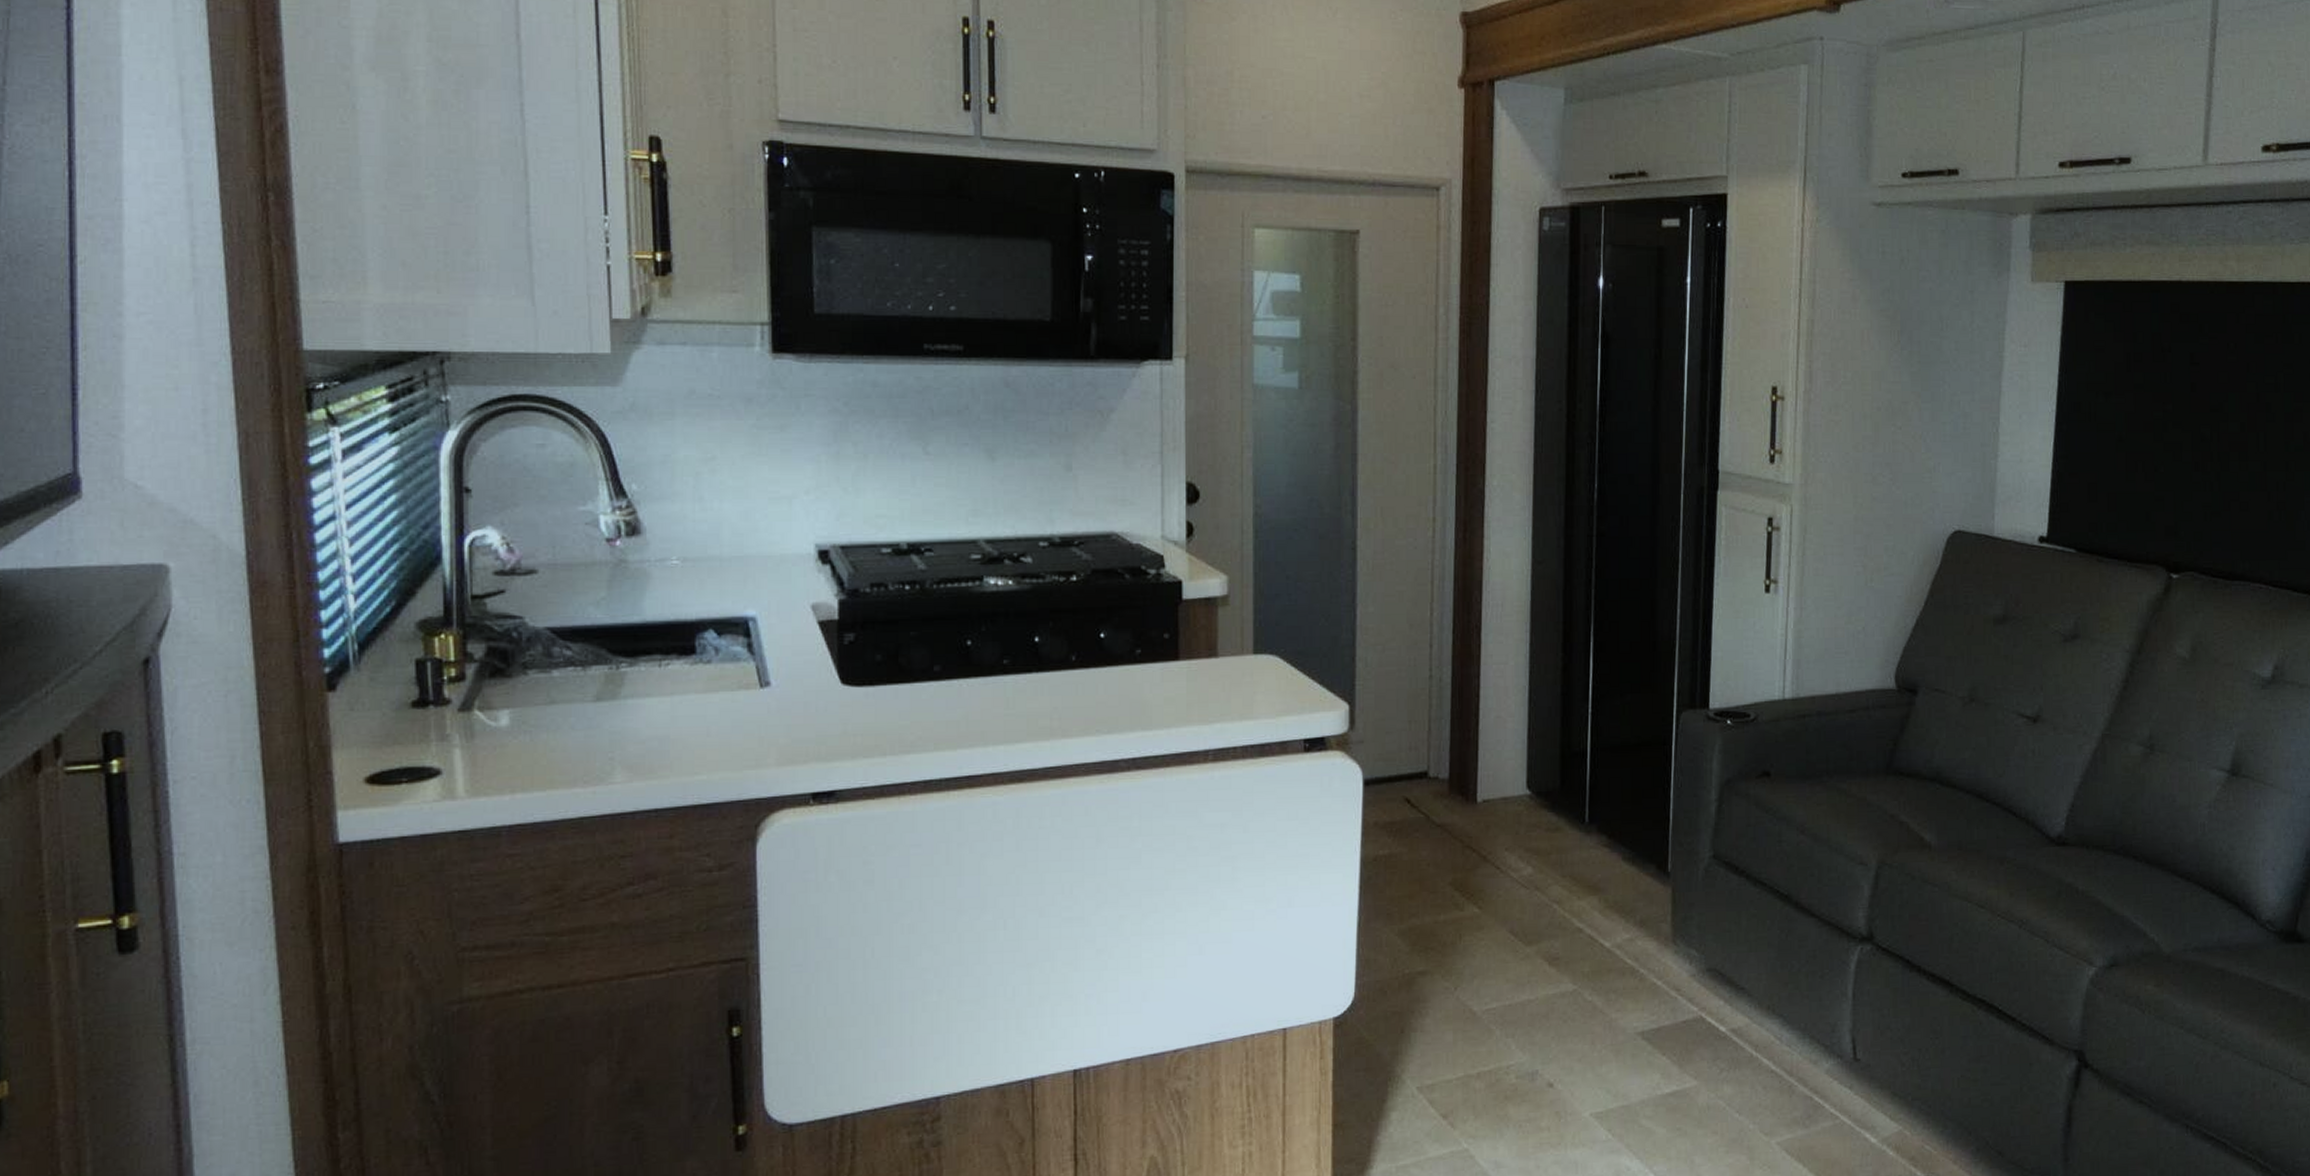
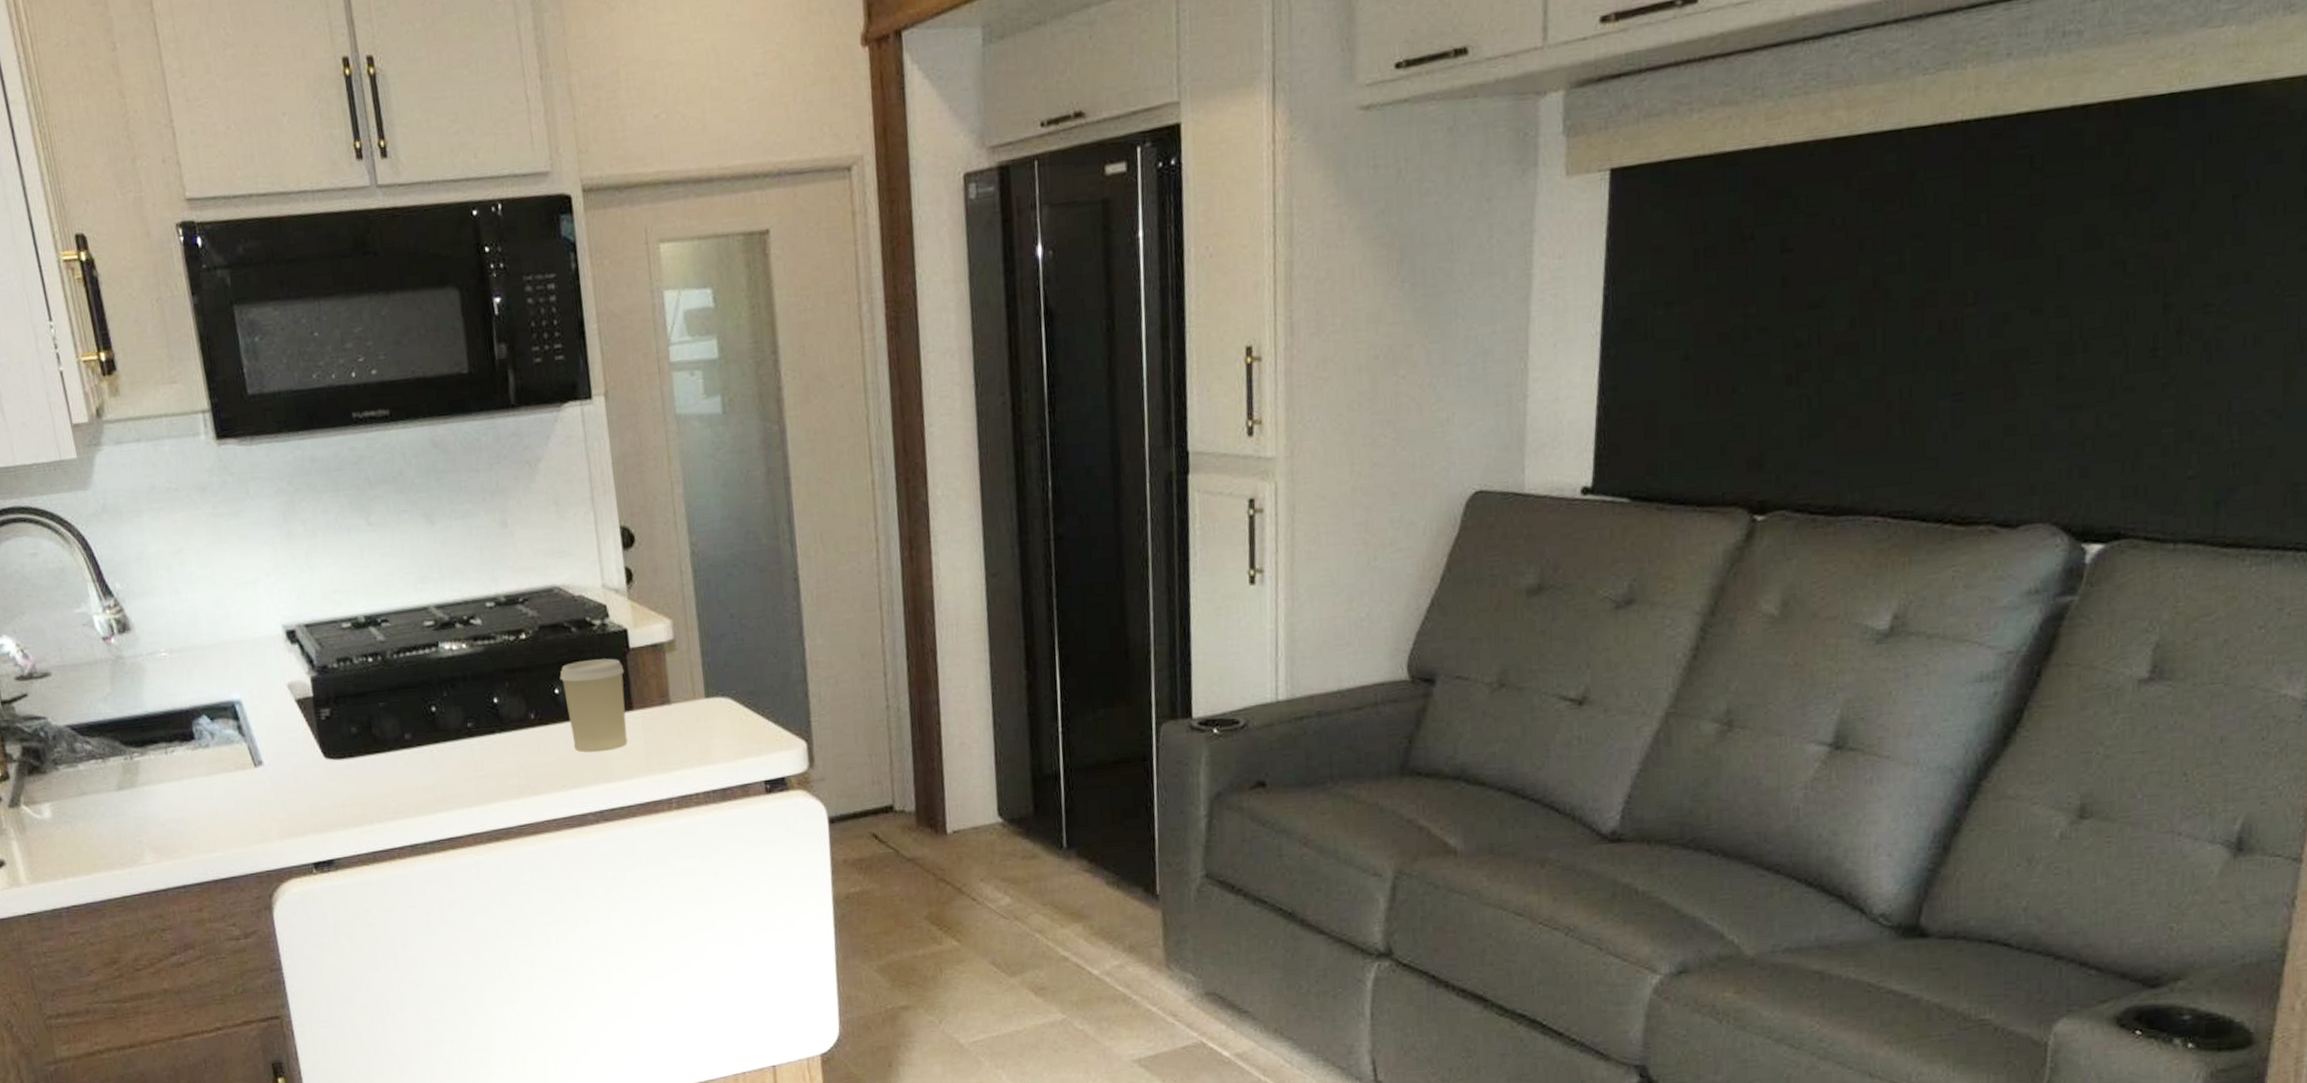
cup: none [1107,607,1175,700] -> present [559,658,628,753]

